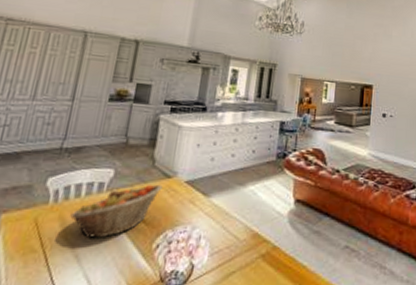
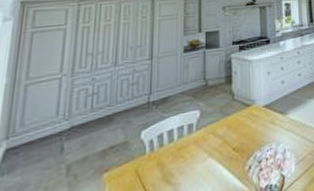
fruit basket: present [70,184,162,238] -> none [168,114,244,176]

